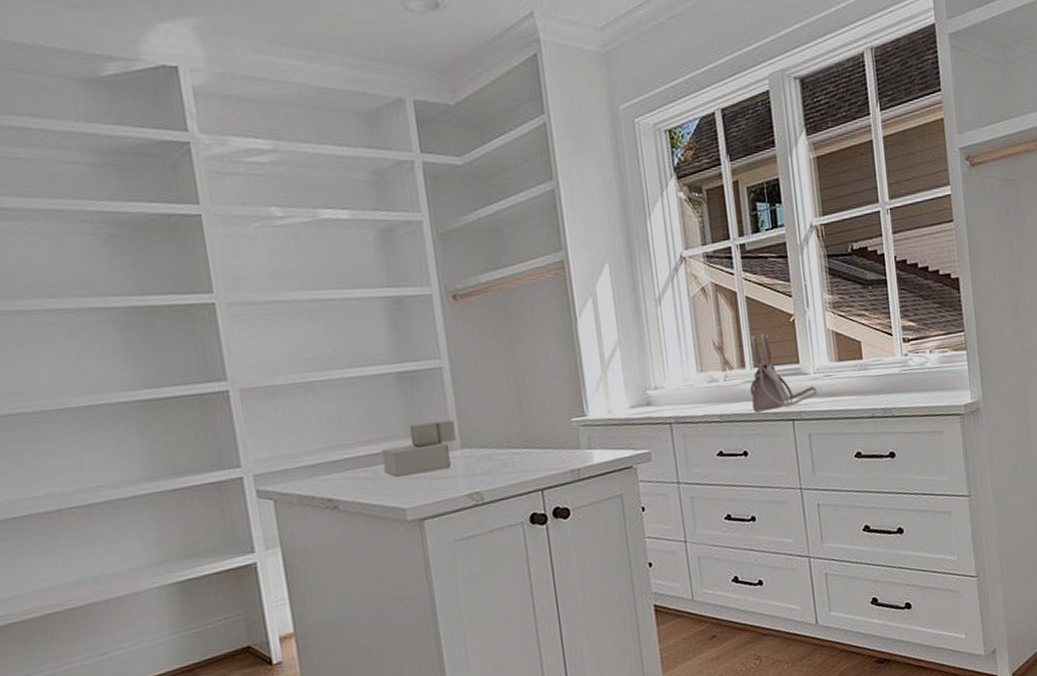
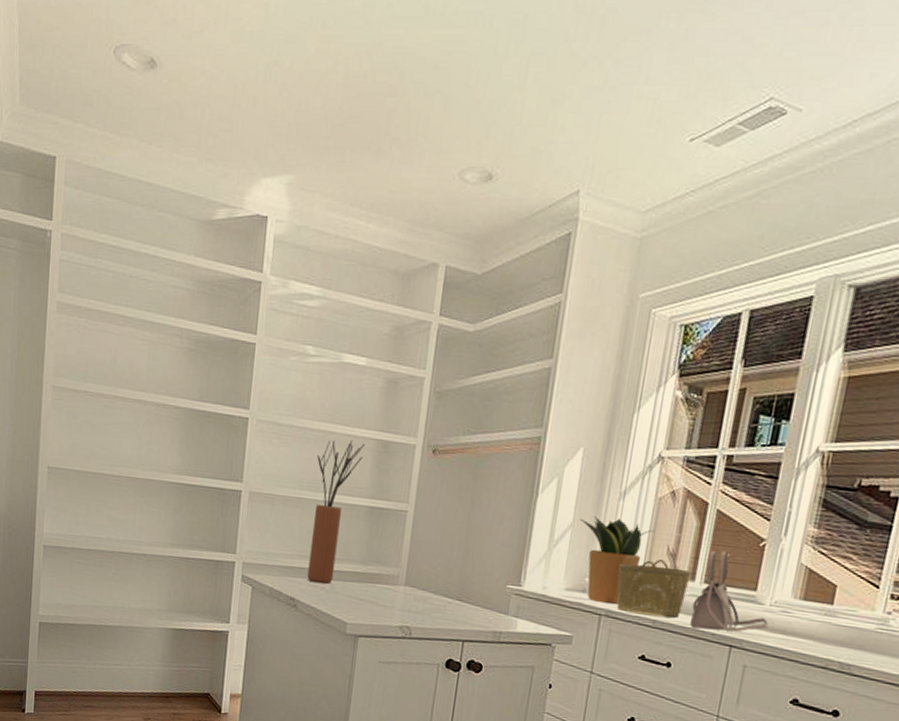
vase: none [317,303,375,474] -> present [307,439,366,584]
jewelry box: present [382,419,456,477] -> none [338,553,405,600]
potted plant: none [624,325,696,412] -> present [579,516,654,604]
basket: none [673,355,742,415] -> present [616,559,692,618]

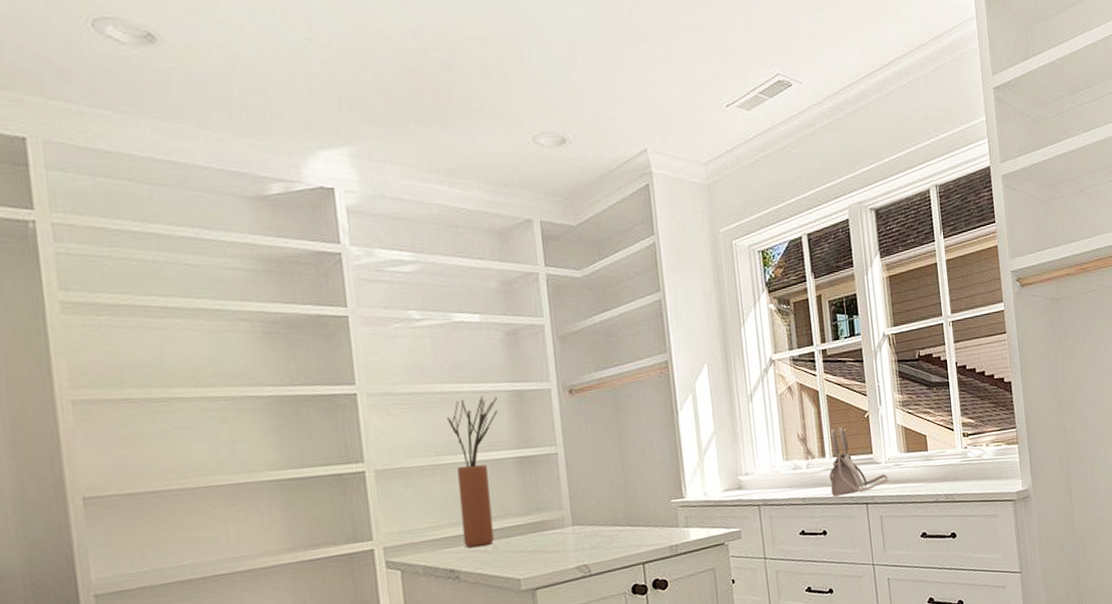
potted plant: present [579,516,654,604] -> none [719,419,783,495]
basket: present [616,559,692,618] -> none [762,446,822,498]

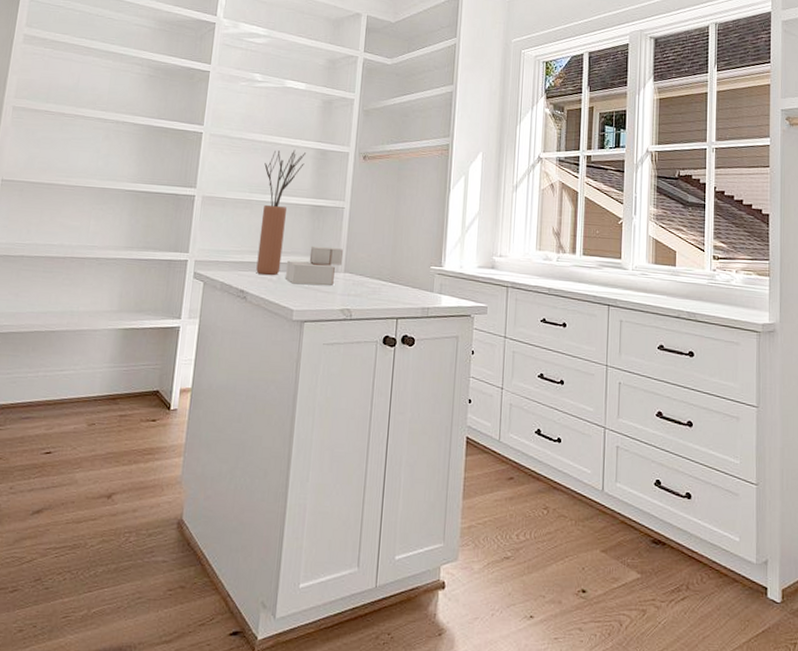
jewelry box: none [501,499,568,551] -> present [285,245,344,287]
handbag: present [829,427,888,496] -> none [576,229,633,293]

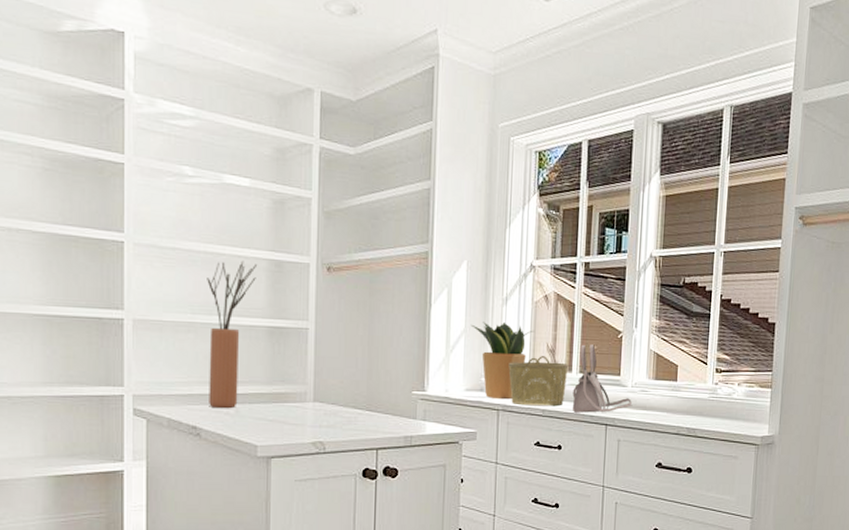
jewelry box: present [285,245,344,287] -> none [244,373,311,418]
potted plant: none [484,206,541,277] -> present [470,322,534,399]
basket: none [517,238,573,286] -> present [508,356,569,407]
handbag: none [576,229,633,293] -> present [572,344,632,413]

